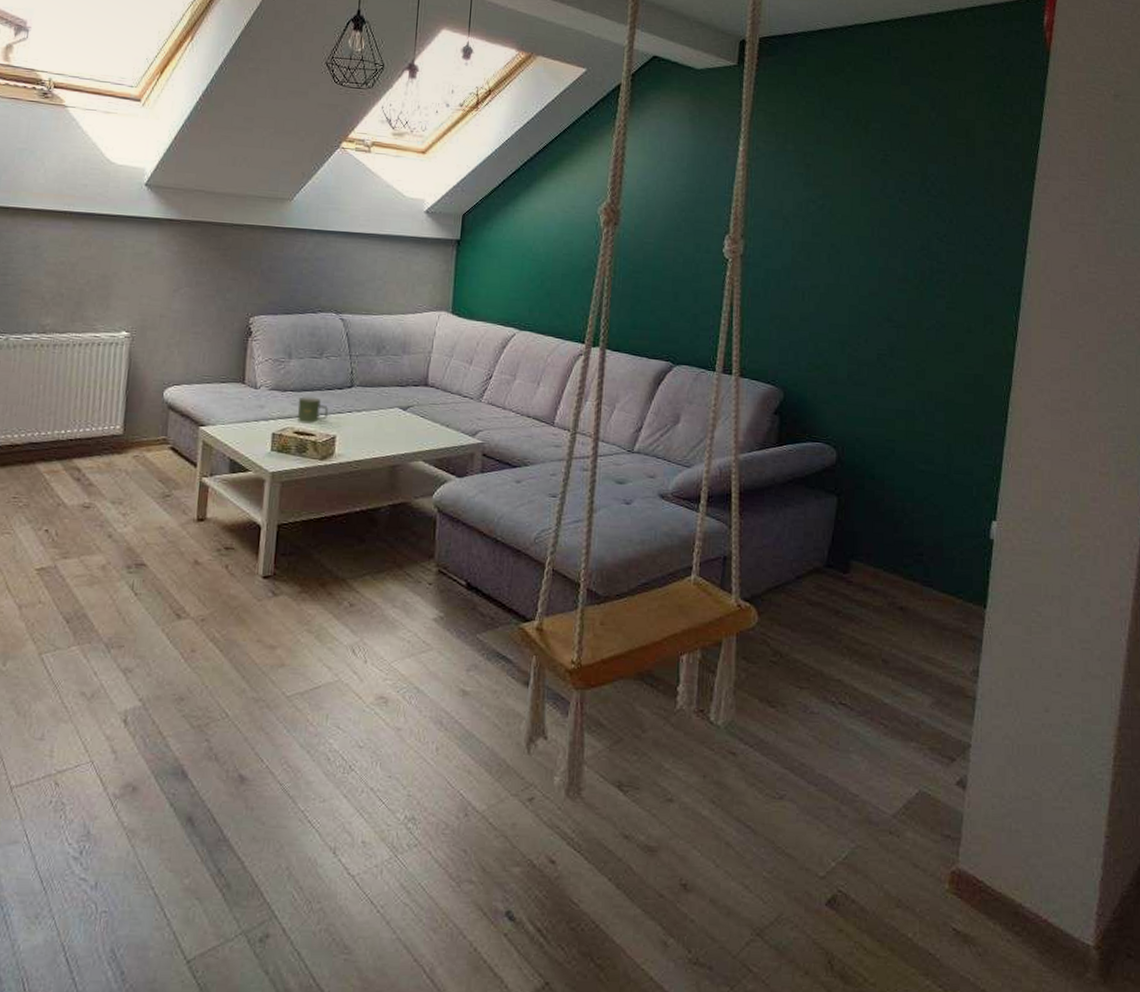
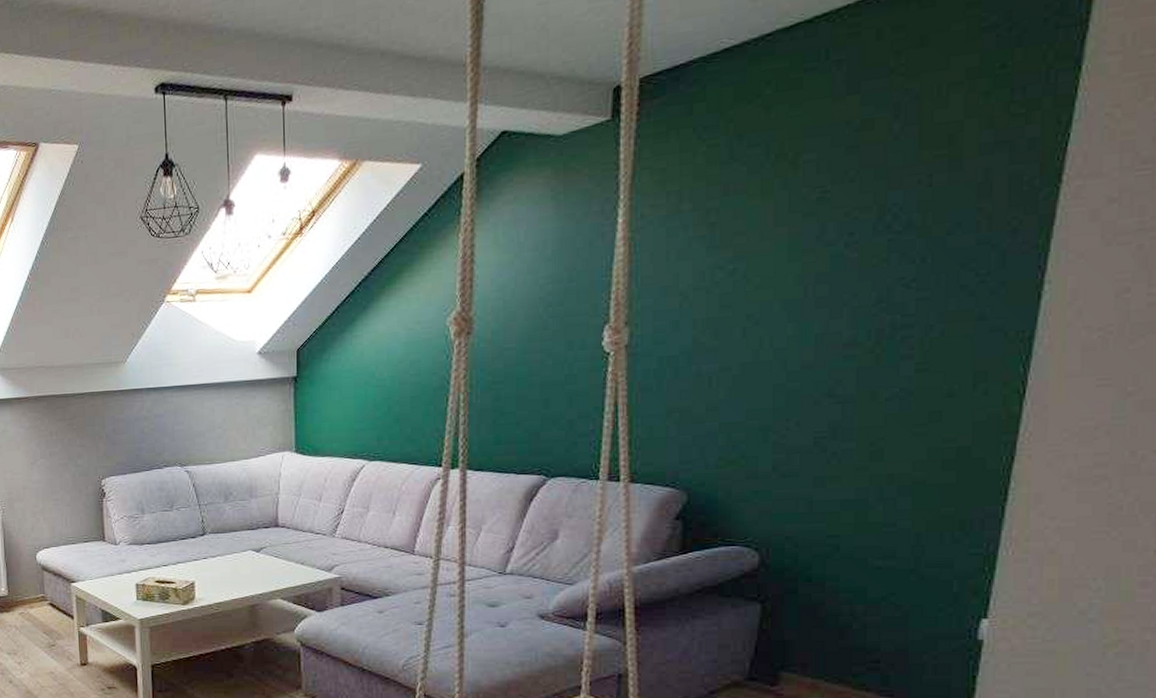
mug: present [297,396,328,425] -> none [155,548,185,574]

